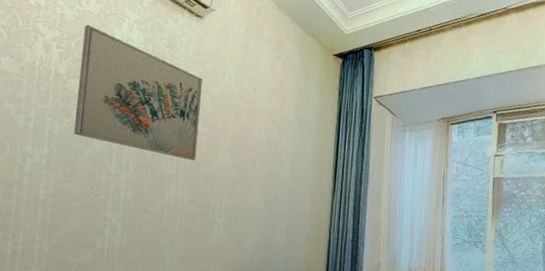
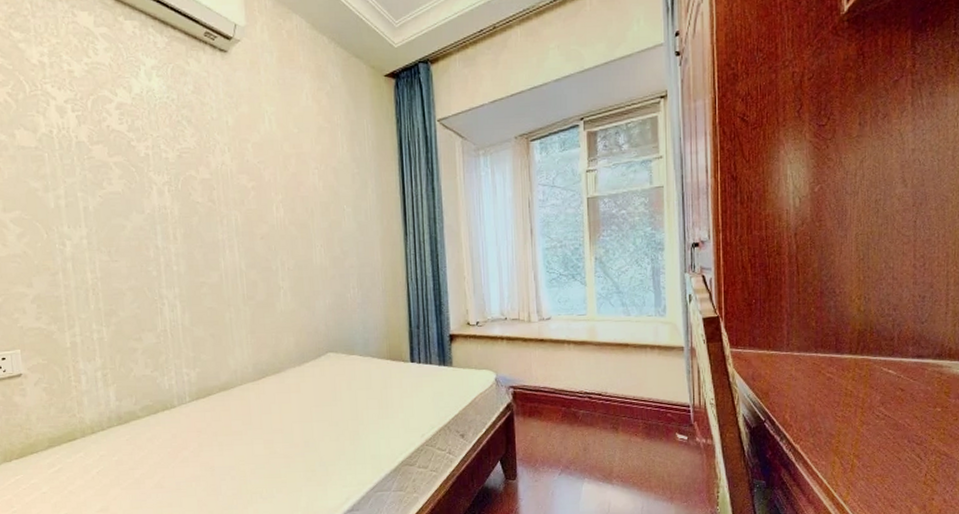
wall art: present [74,24,202,160] -> none [98,78,247,221]

